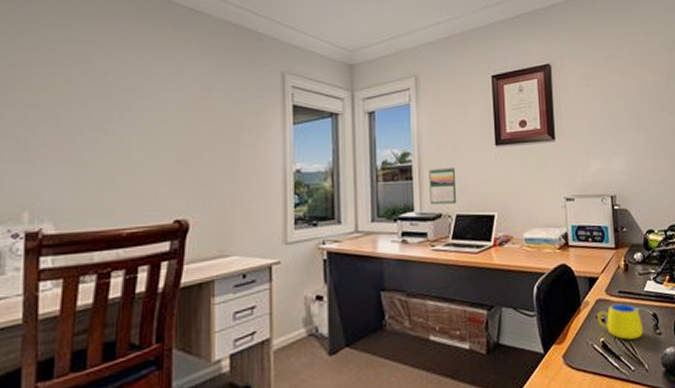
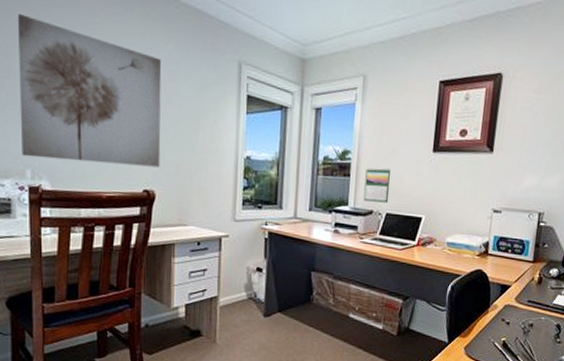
wall art: none [18,40,195,197] -> present [17,14,162,168]
mug: present [597,304,644,340] -> none [502,311,545,343]

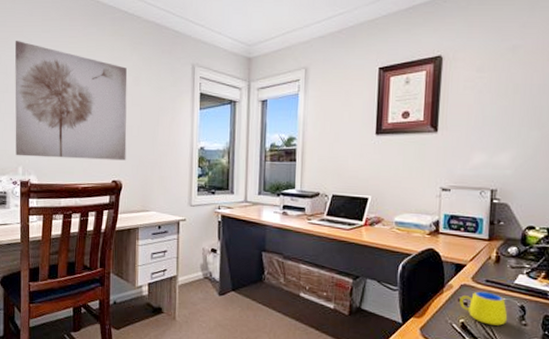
calendar: present [363,167,391,203] -> none [309,151,336,185]
mug: none [502,311,545,343] -> present [459,291,508,326]

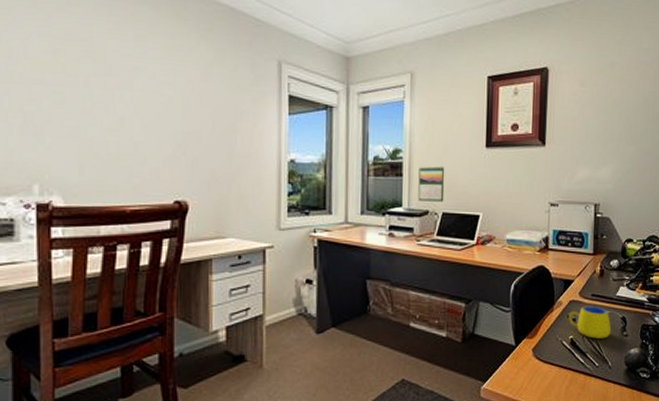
wall art: present [14,41,127,161] -> none [23,14,194,176]
calendar: none [309,151,336,185] -> present [418,165,445,202]

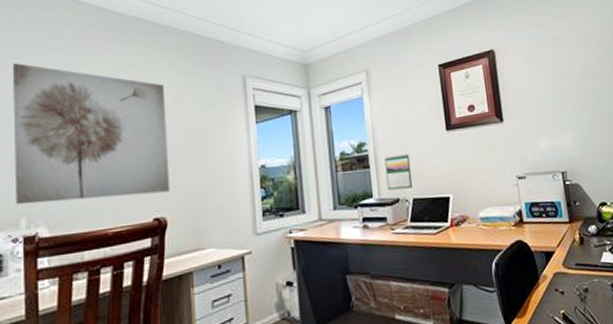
wall art: none [23,14,194,176] -> present [12,63,170,205]
mug: present [568,306,611,339] -> none [556,276,603,311]

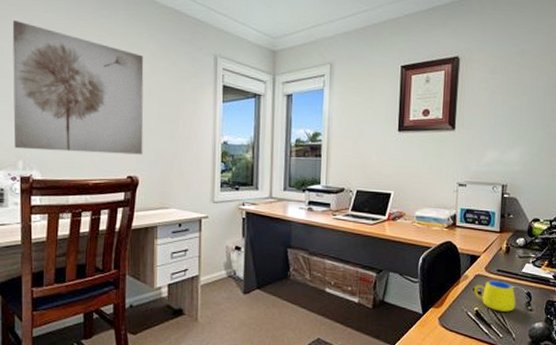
calendar: present [384,153,413,190] -> none [335,147,360,181]
mug: none [556,276,603,311] -> present [474,280,516,312]

